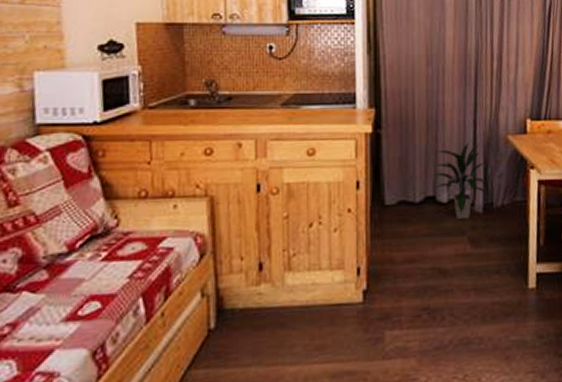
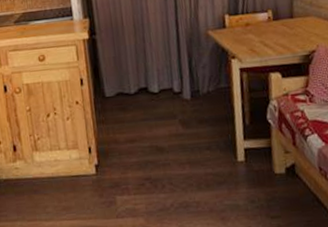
indoor plant: present [434,142,488,220] -> none [144,40,194,106]

